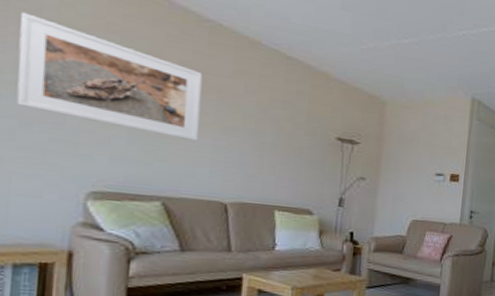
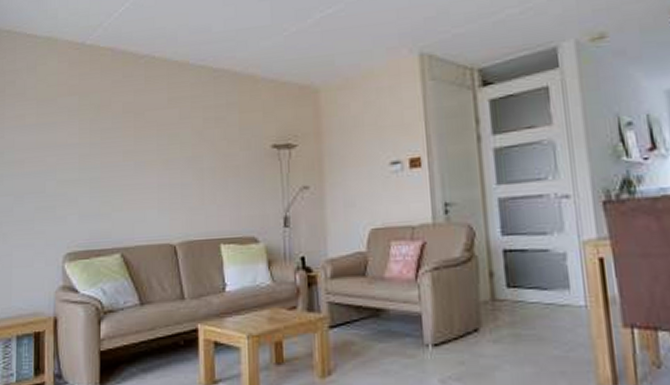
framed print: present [16,12,203,141] -> none [12,97,146,183]

